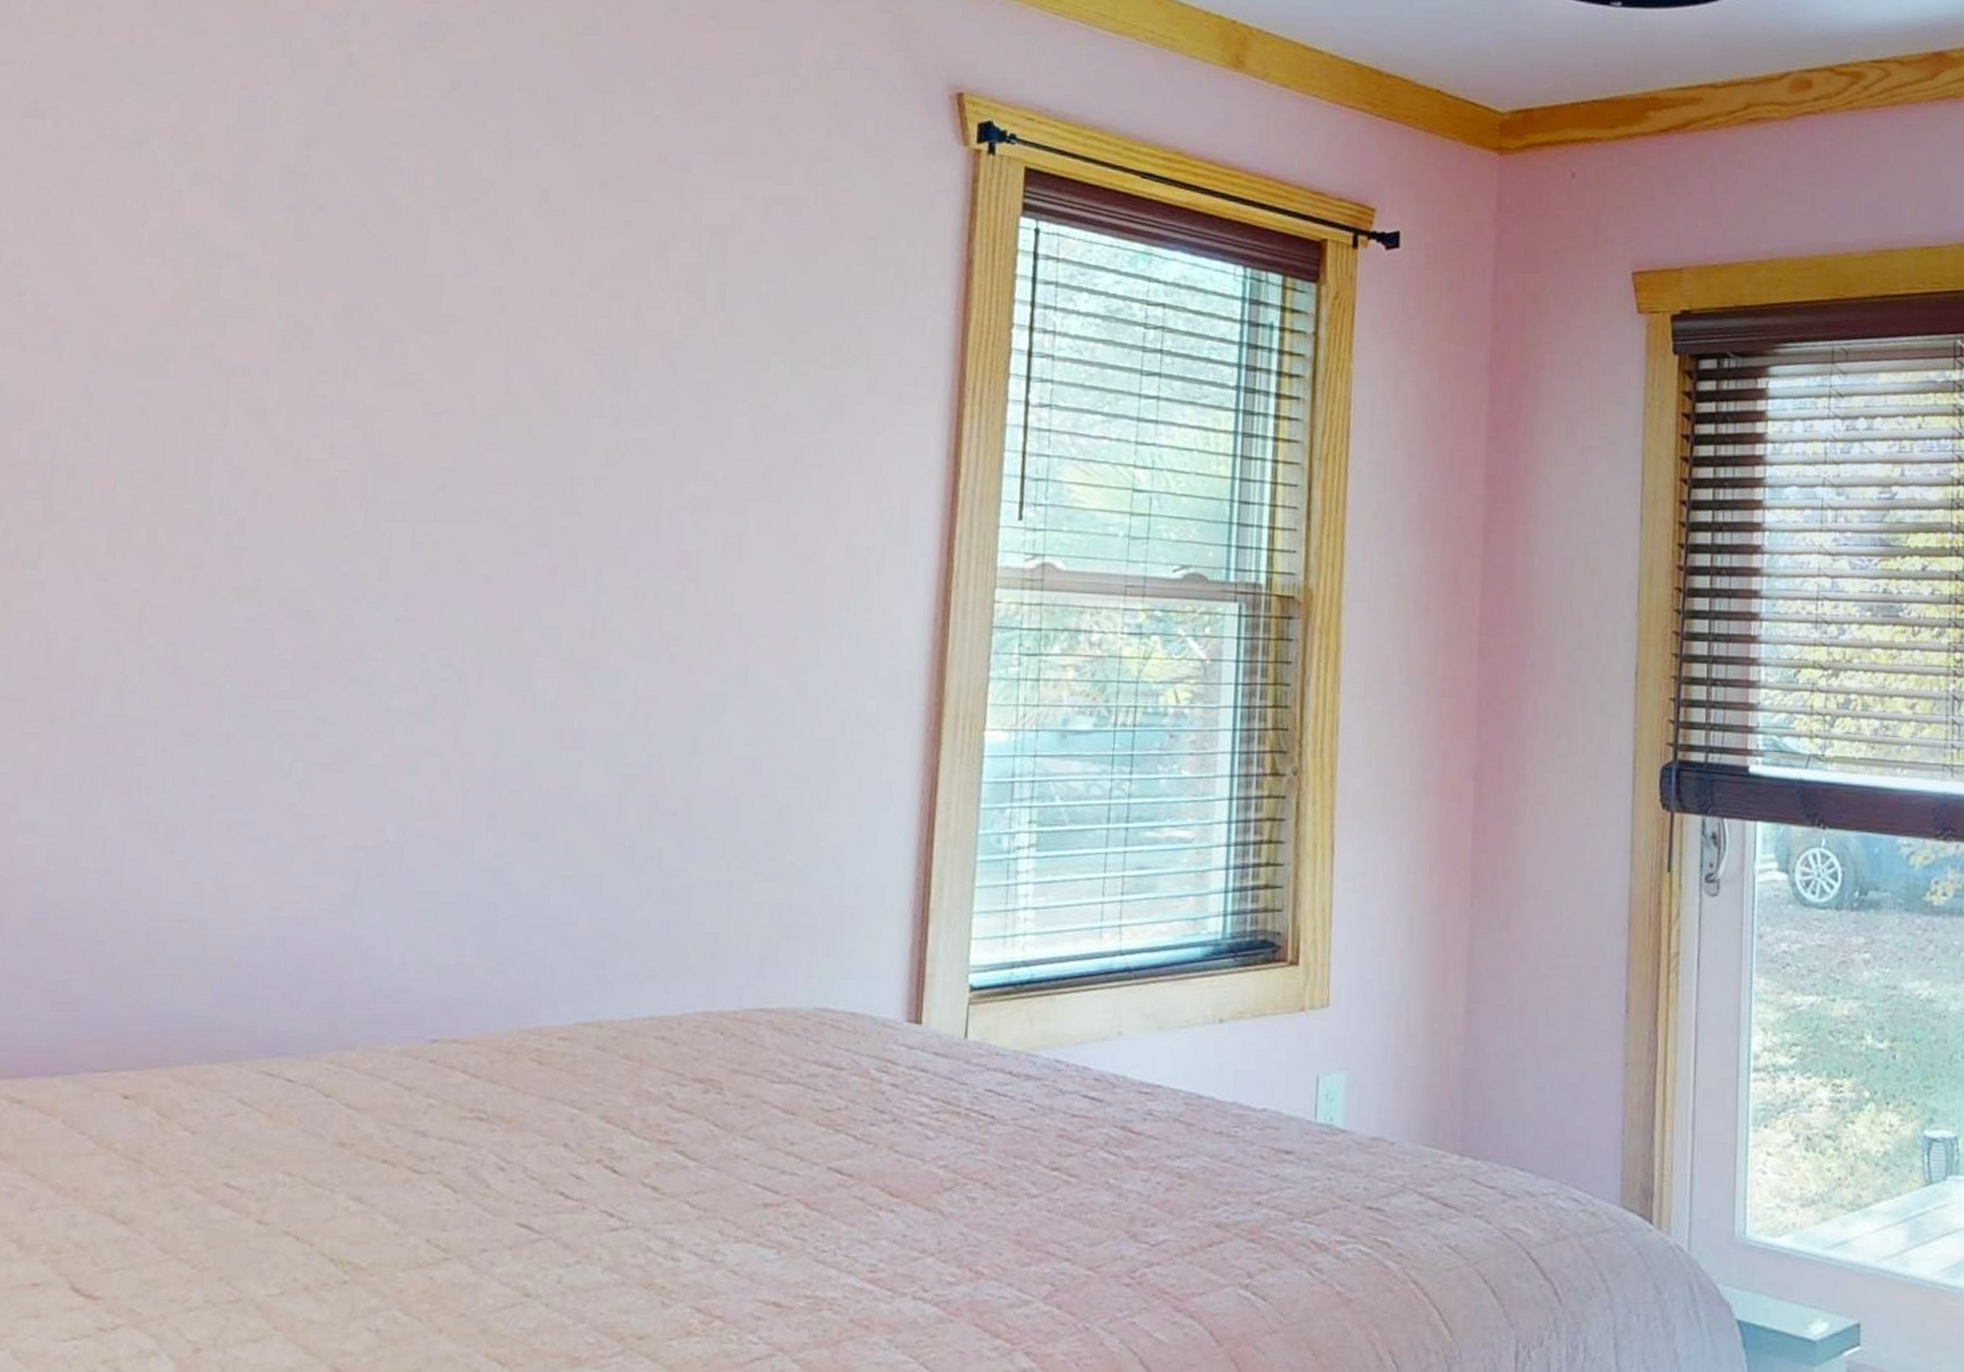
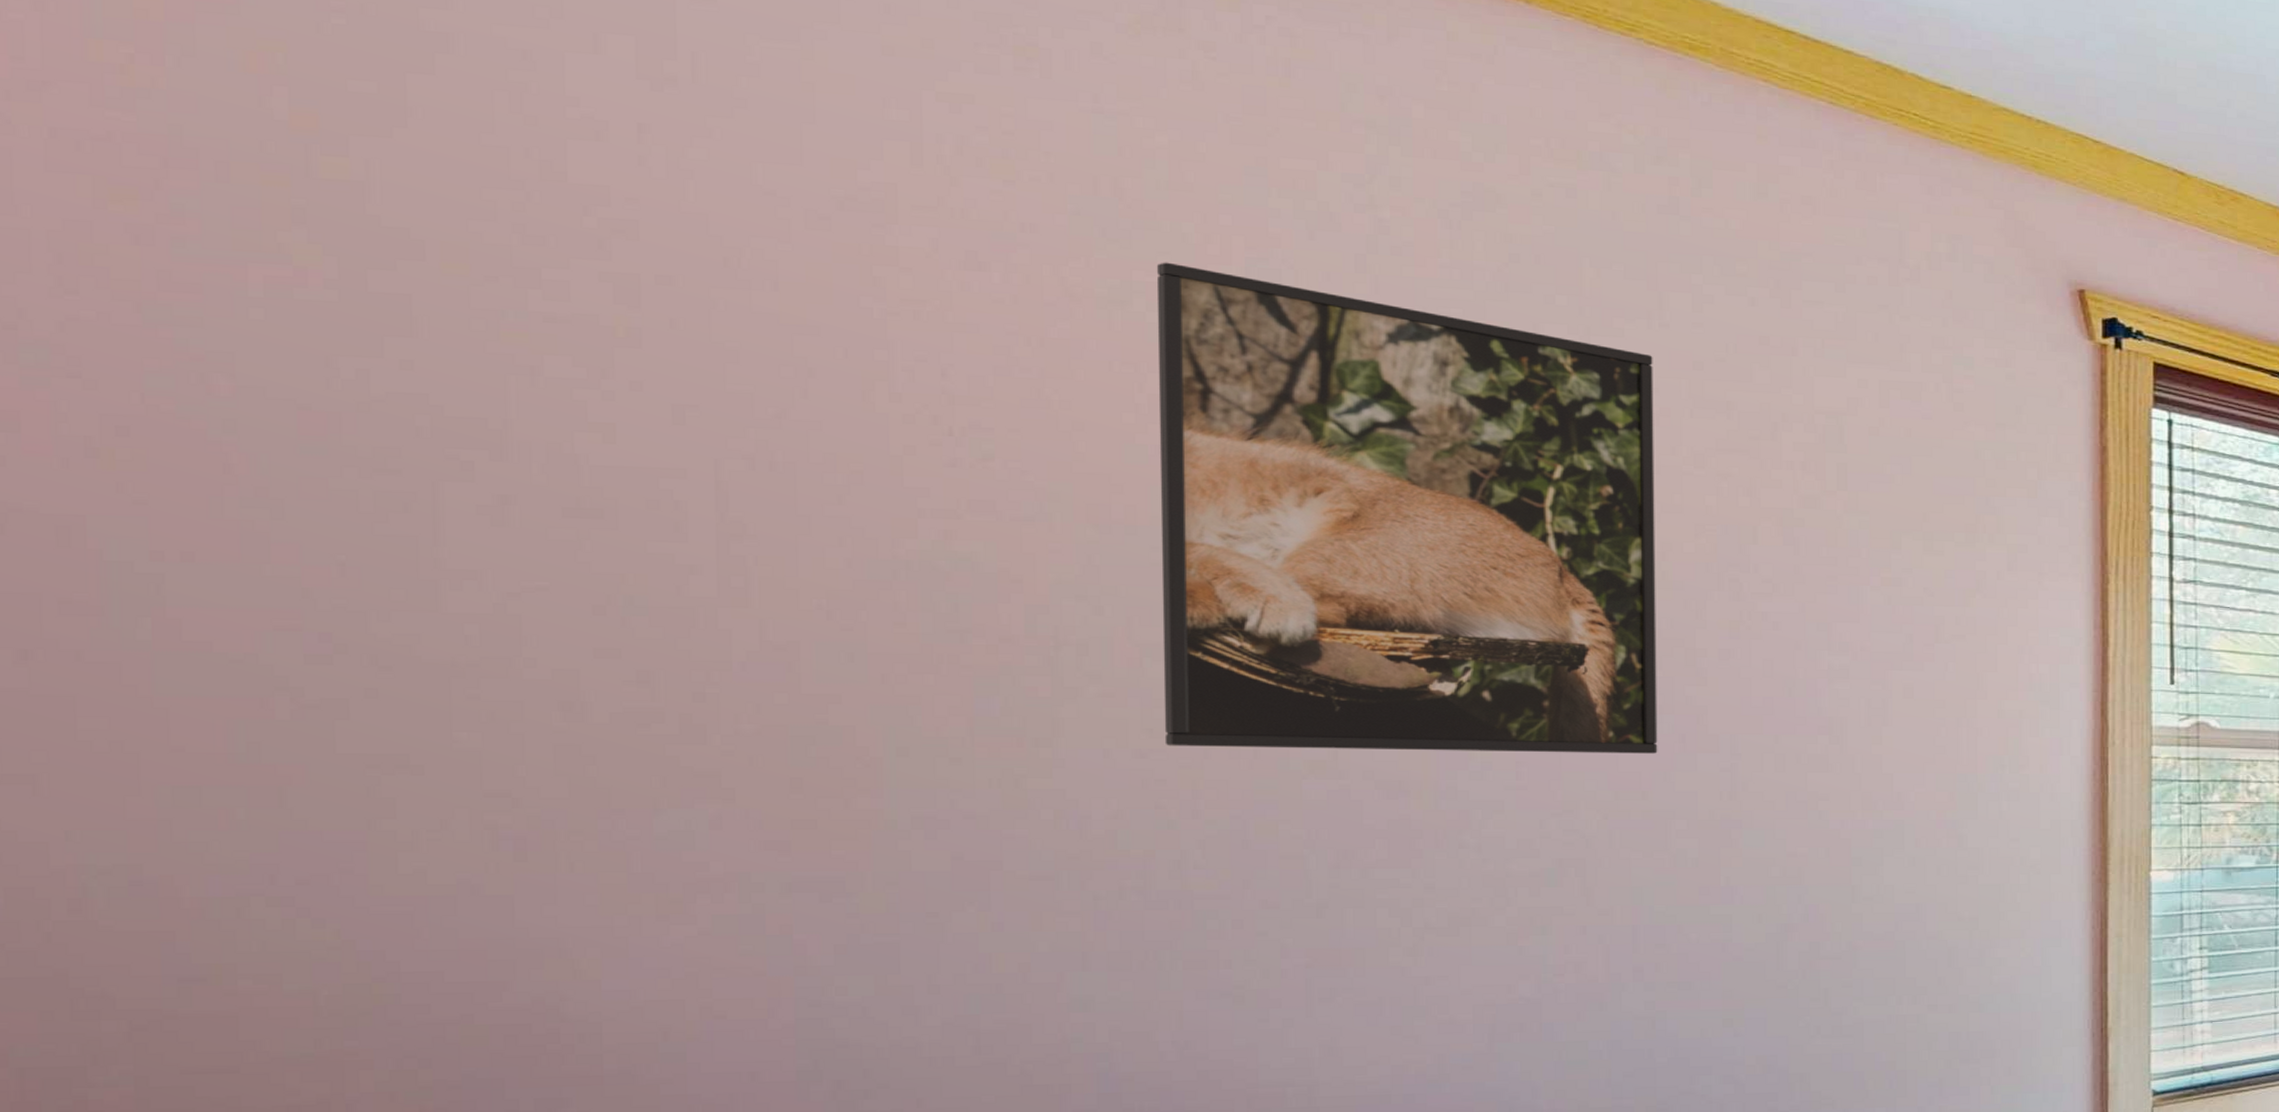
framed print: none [123,103,564,587] -> present [1156,262,1658,754]

